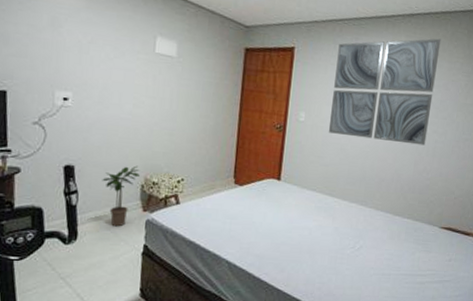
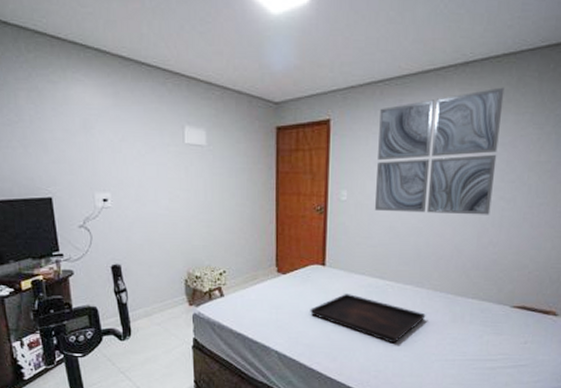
potted plant: present [102,165,140,227] -> none [147,261,182,322]
serving tray: none [263,208,368,257] -> present [310,294,426,344]

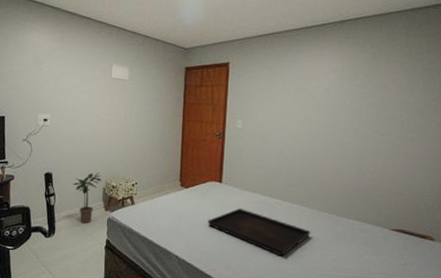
potted plant: none [147,261,182,322] -> present [73,172,102,224]
wall art: present [375,87,505,215] -> none [266,41,376,146]

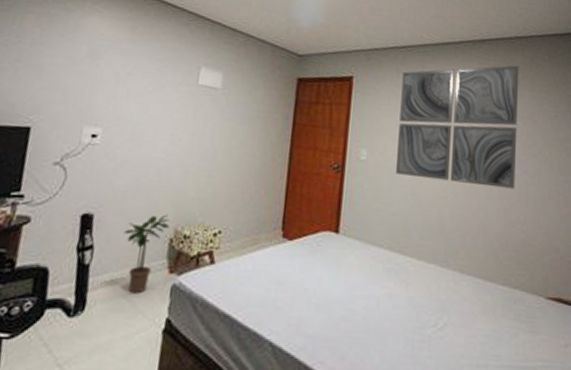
serving tray: present [207,208,311,257] -> none [317,270,452,339]
wall art: none [266,41,376,146] -> present [396,65,519,189]

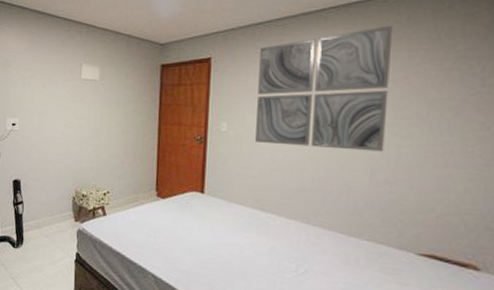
potted plant: present [123,214,170,294] -> none [41,179,72,235]

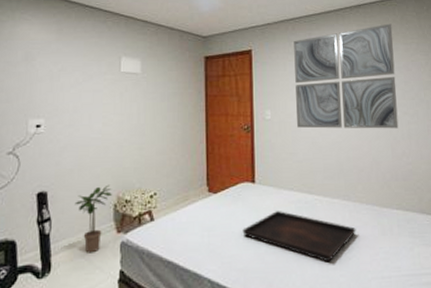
potted plant: none [41,179,72,235] -> present [74,184,112,253]
serving tray: none [188,223,313,281] -> present [242,211,356,263]

